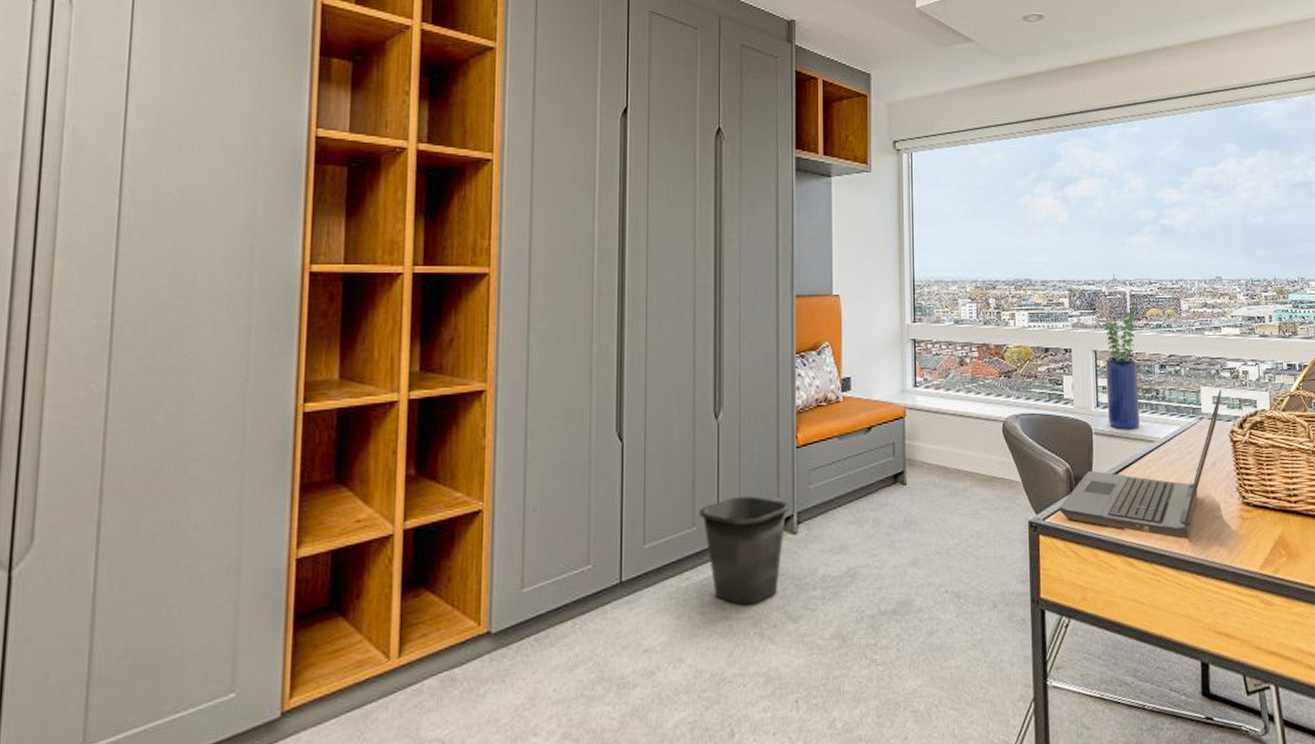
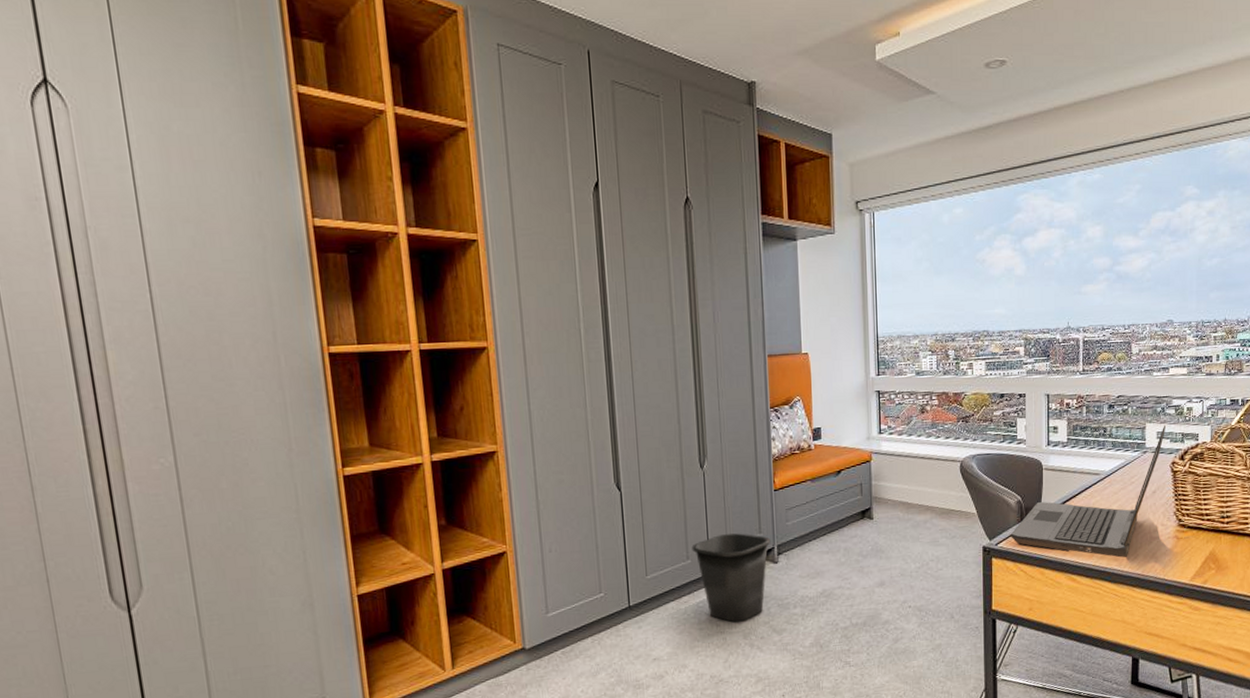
vase: present [1104,302,1140,430] -> none [1057,347,1088,465]

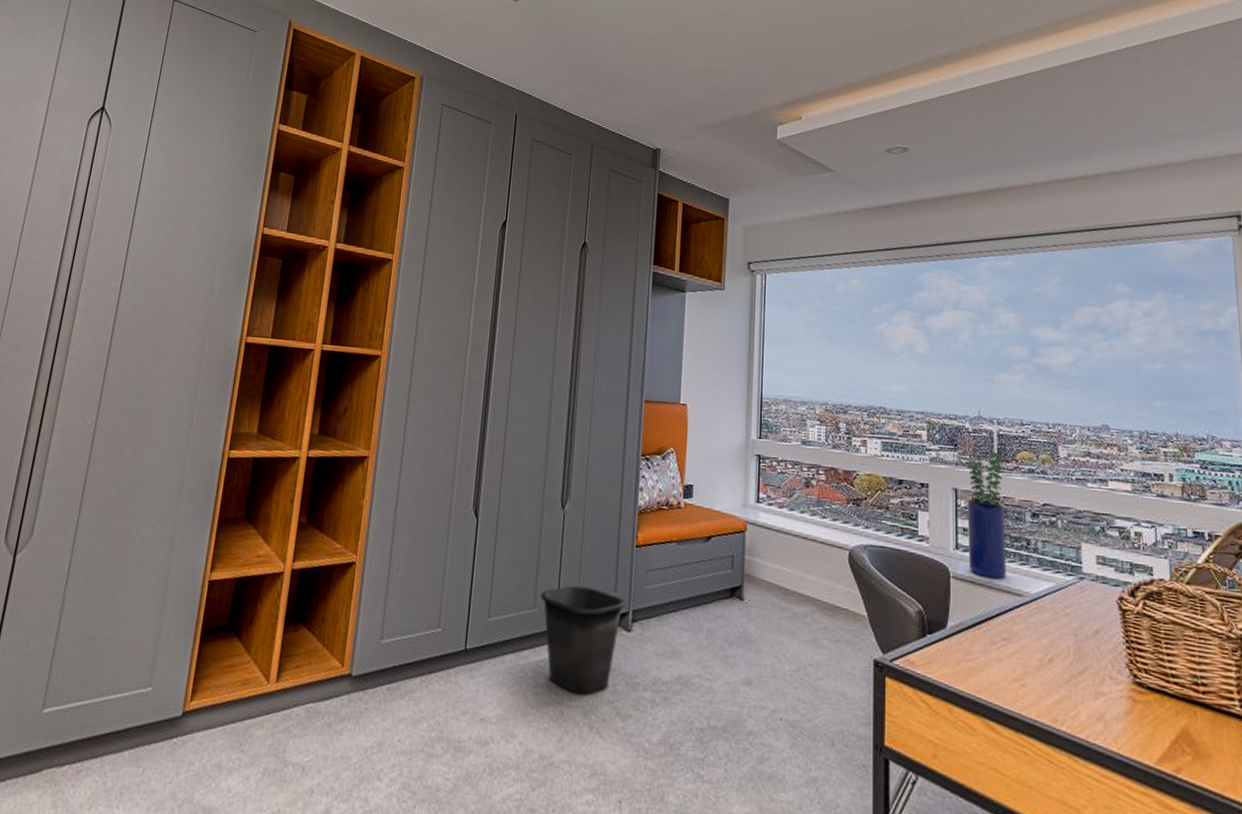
laptop computer: present [1010,425,1165,558] -> none [908,549,1108,712]
vase: none [1057,347,1088,465] -> present [967,442,1006,580]

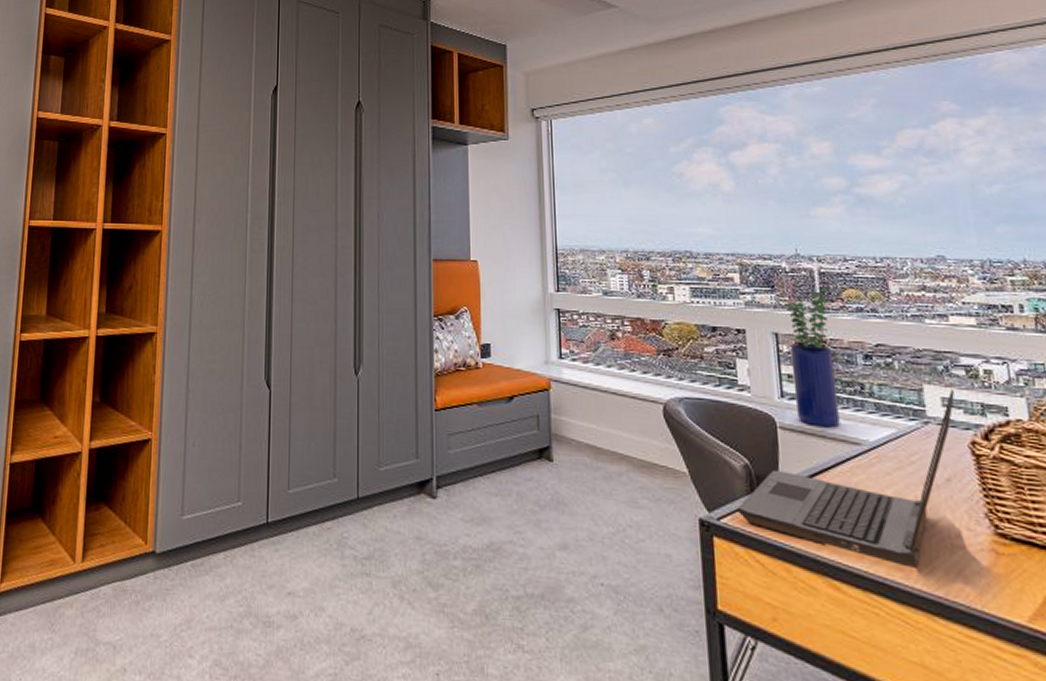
waste bin: present [540,586,627,695] -> none [339,453,429,565]
laptop computer: none [908,549,1108,712] -> present [736,389,955,568]

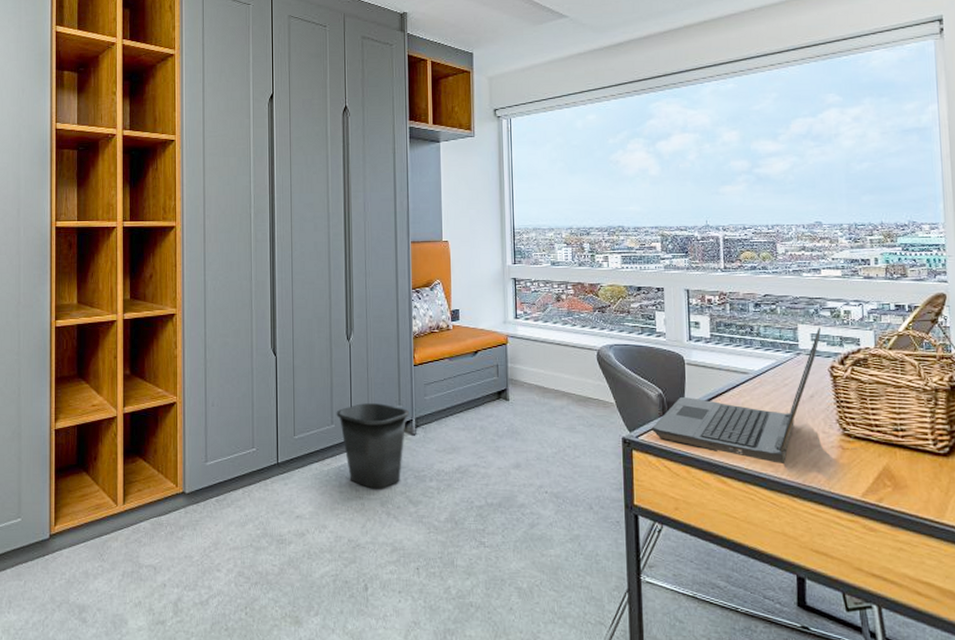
waste bin: none [339,453,429,565] -> present [336,403,410,489]
vase: present [786,280,840,428] -> none [696,246,733,362]

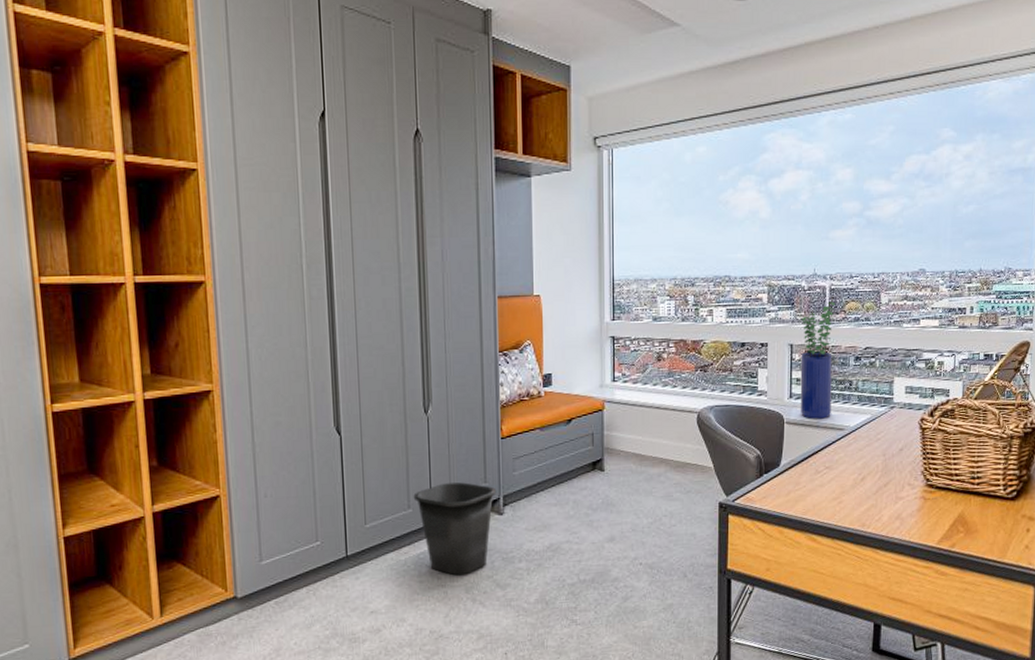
laptop computer: present [651,327,821,463] -> none [748,379,915,518]
vase: none [696,246,733,362] -> present [800,296,835,419]

